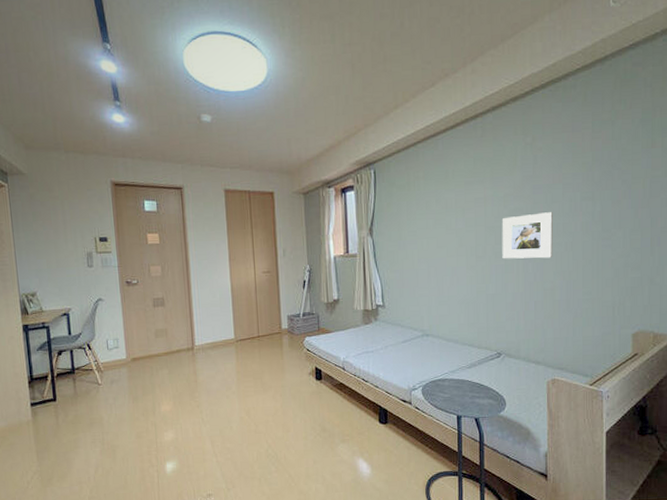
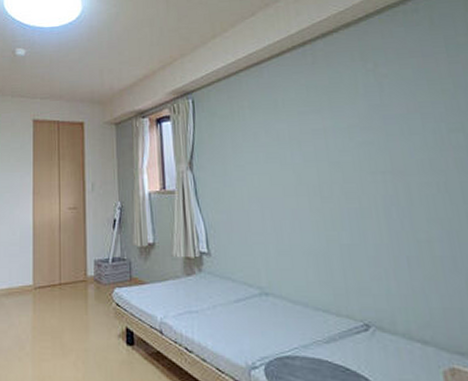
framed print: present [502,212,553,259] -> none [349,146,423,202]

